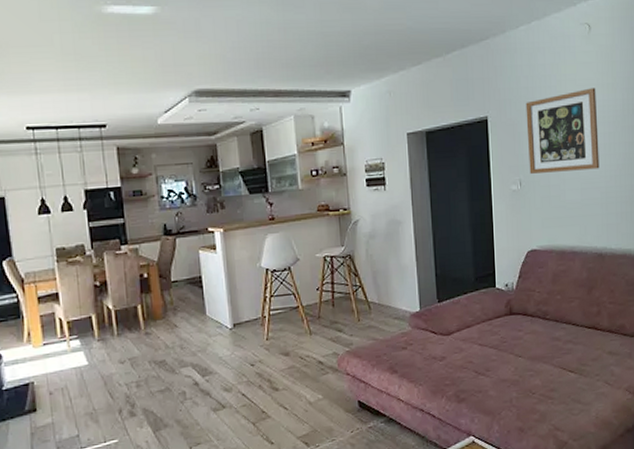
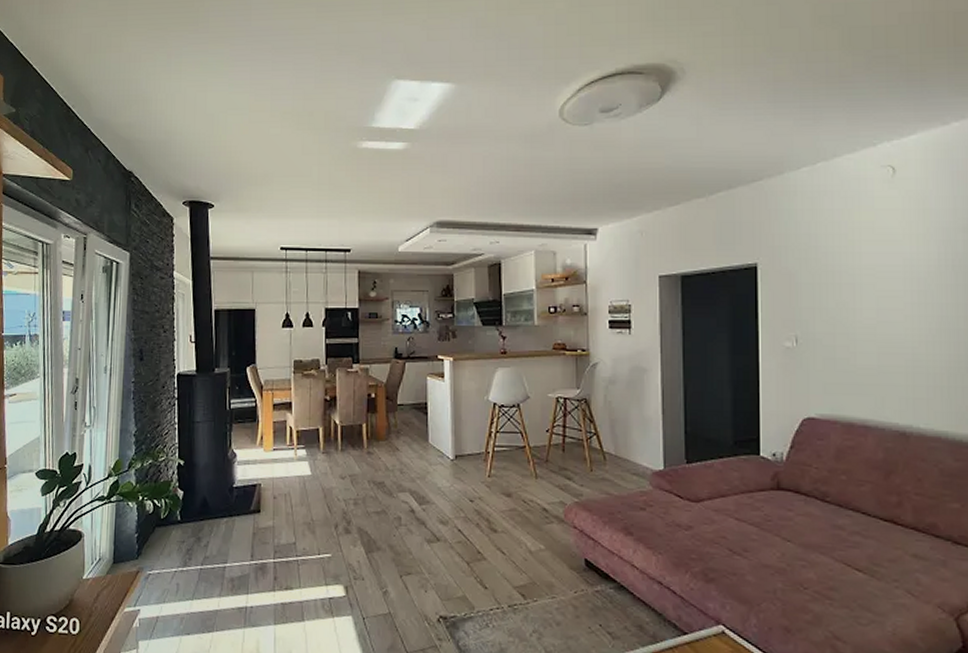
wall art: present [525,87,600,174] -> none [806,238,904,332]

